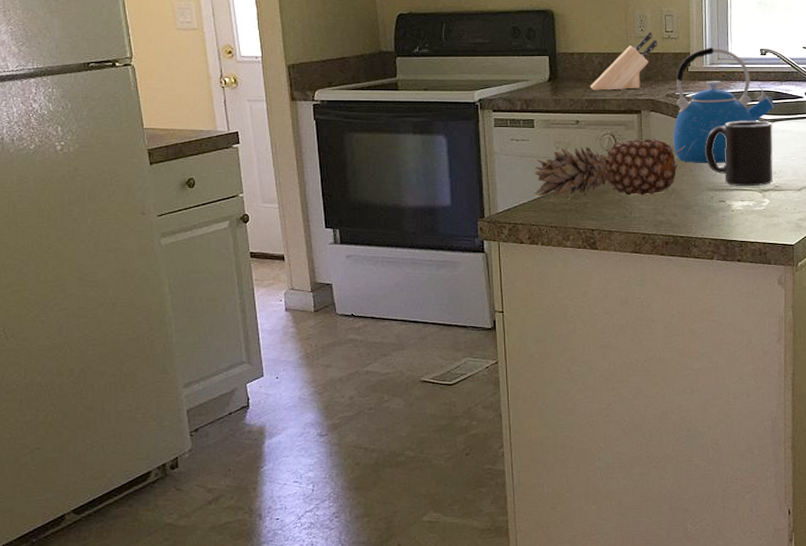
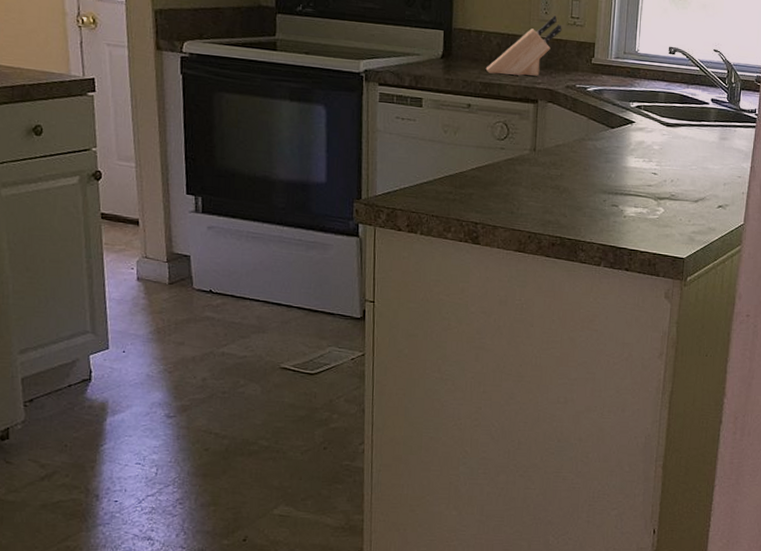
fruit: present [533,138,685,201] -> none [417,129,582,192]
kettle: present [673,47,775,163] -> none [569,39,679,165]
mug: present [705,120,773,187] -> none [601,122,675,193]

